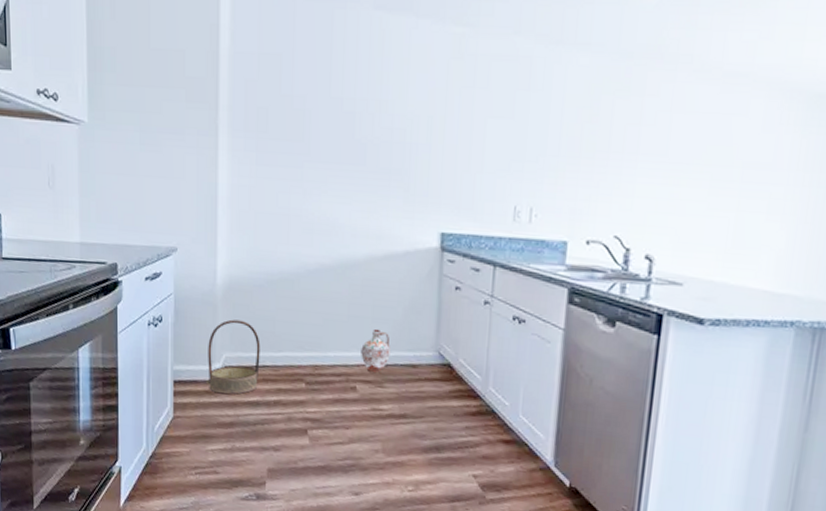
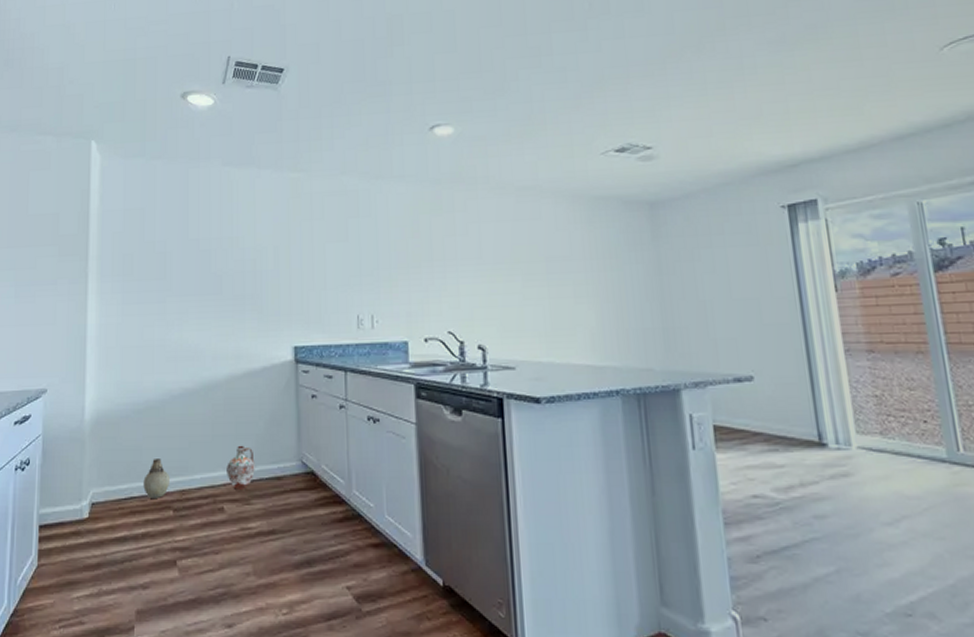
basket: present [208,319,261,395] -> none [74,453,128,533]
vase: none [276,331,303,370] -> present [143,459,169,498]

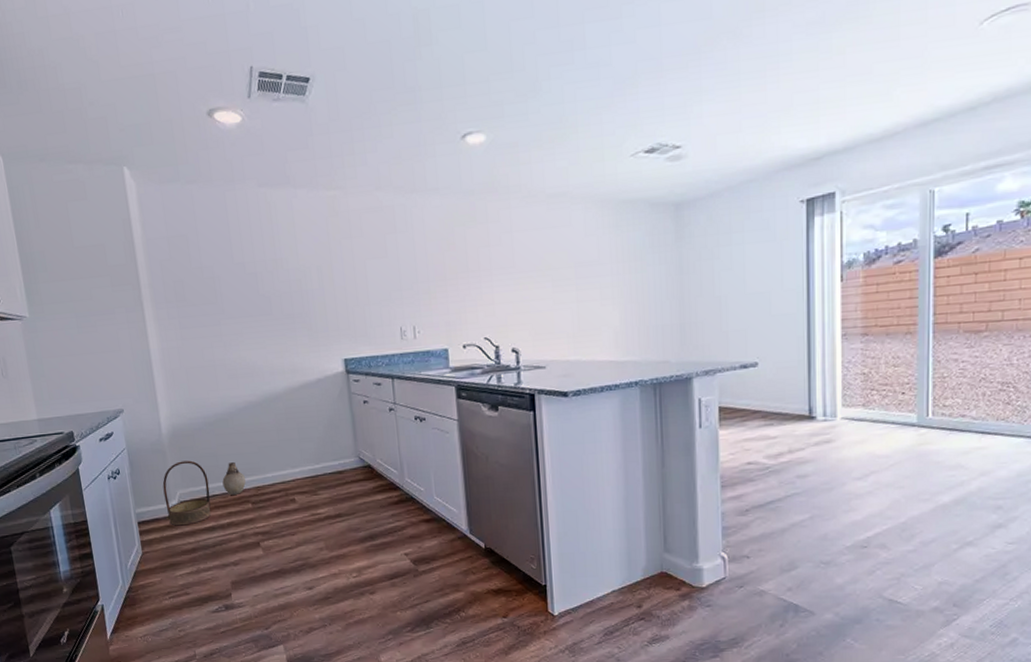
basket: none [74,453,128,533] -> present [162,460,212,526]
ceramic jug: present [227,445,255,491] -> none [293,447,319,485]

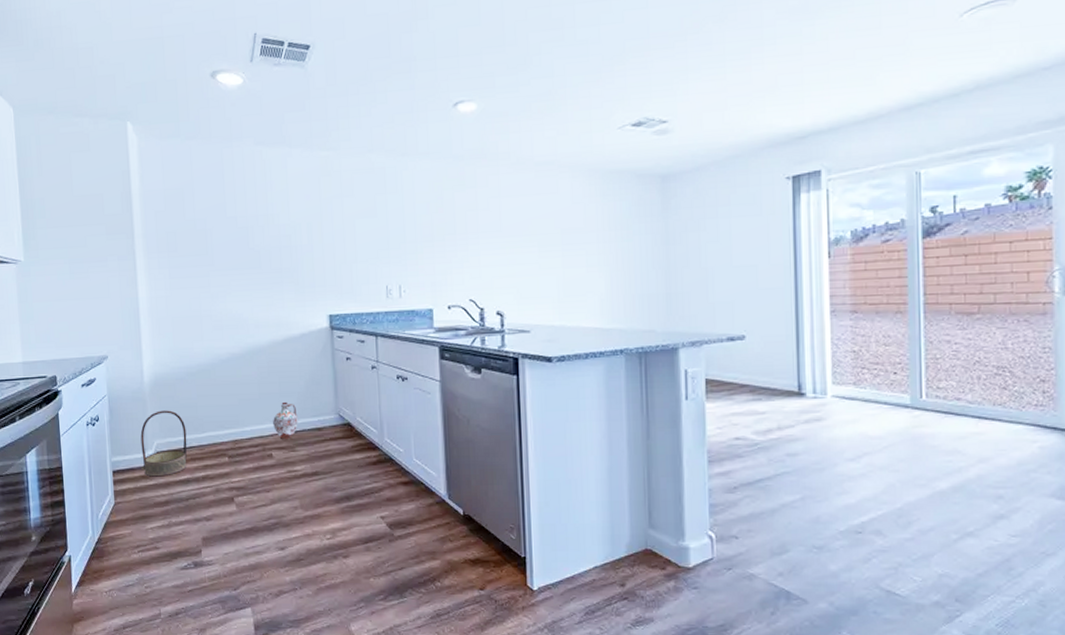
vase: present [222,462,246,495] -> none [200,414,224,447]
ceramic jug: none [293,447,319,485] -> present [273,401,298,440]

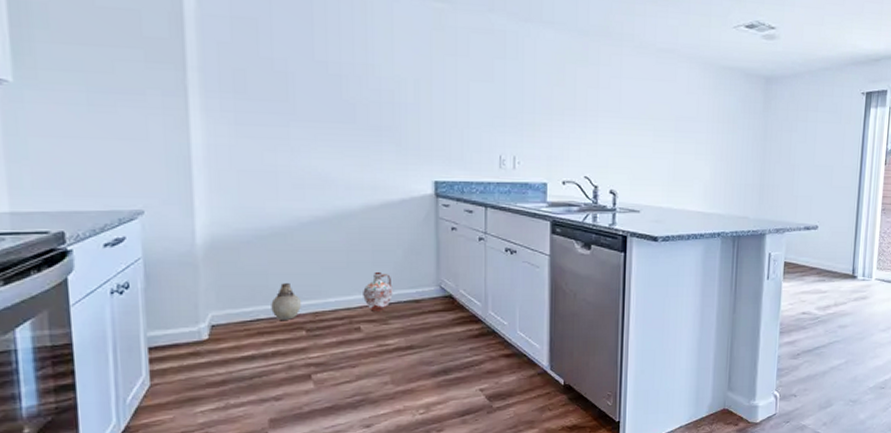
basket: present [140,410,187,477] -> none [189,278,253,354]
vase: none [200,414,224,447] -> present [271,283,301,320]

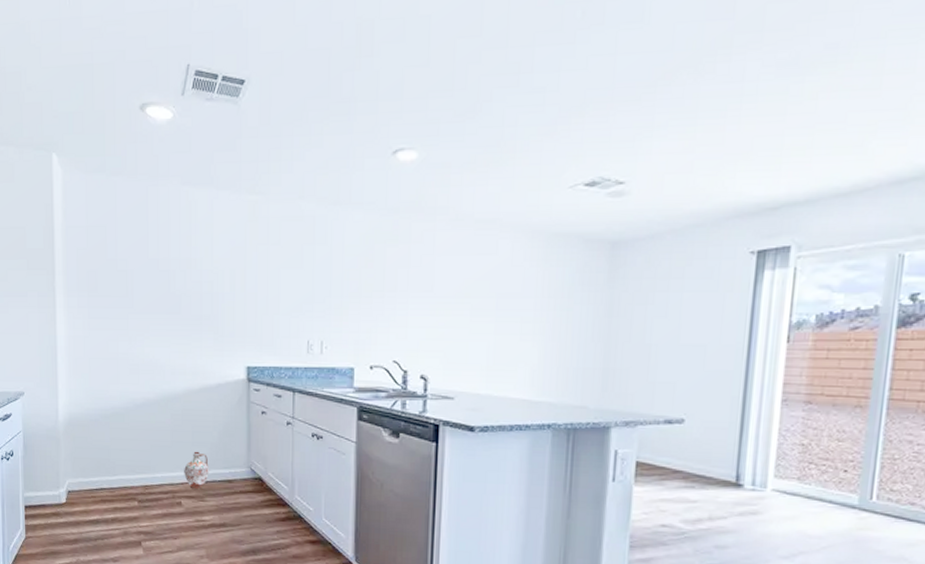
vase: present [271,283,301,320] -> none [112,458,134,491]

